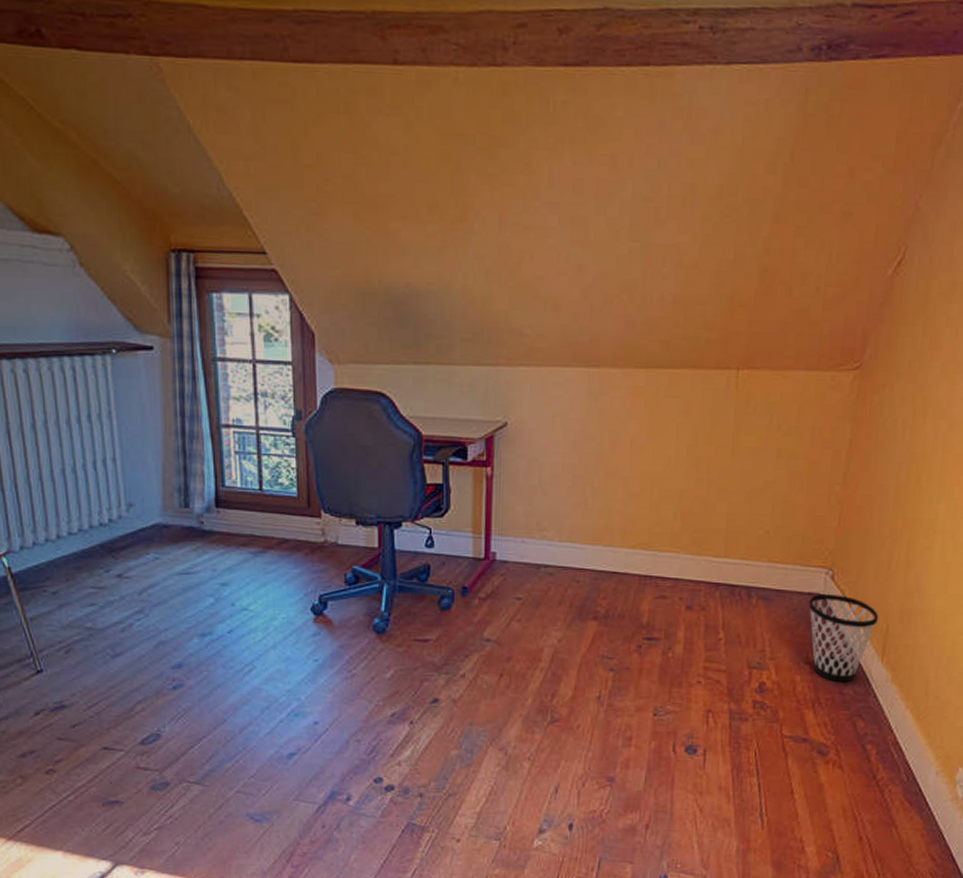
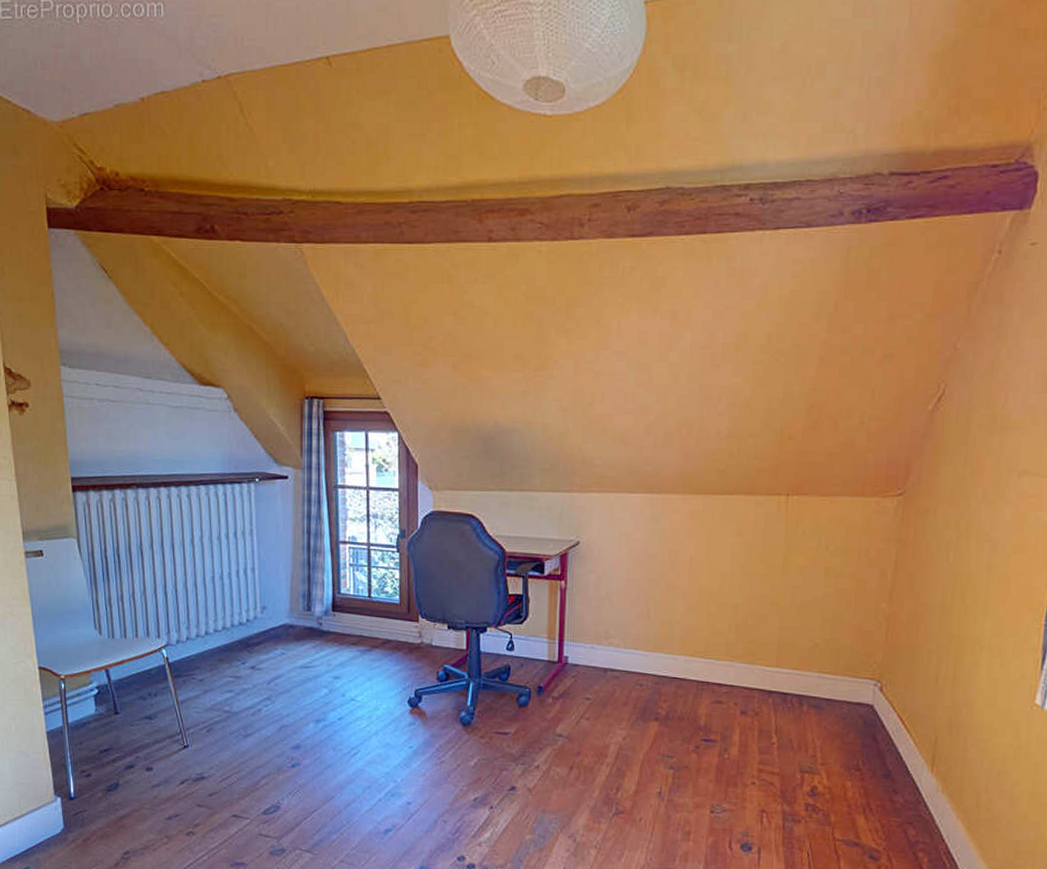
wastebasket: present [808,593,878,683] -> none [858,704,927,791]

